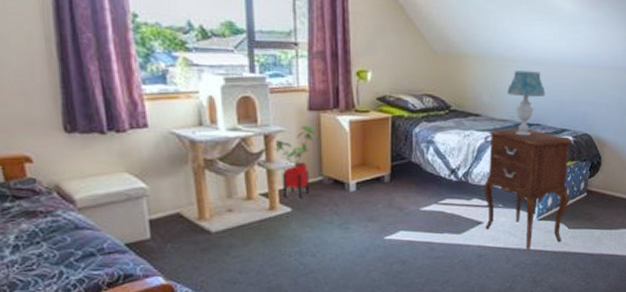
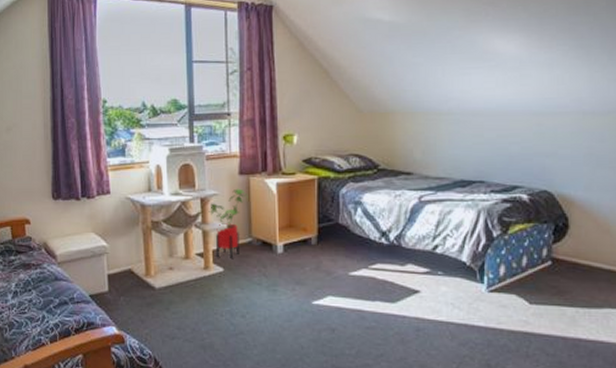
nightstand: present [483,128,573,250] -> none [419,186,529,327]
table lamp: present [507,70,545,136] -> none [442,123,489,195]

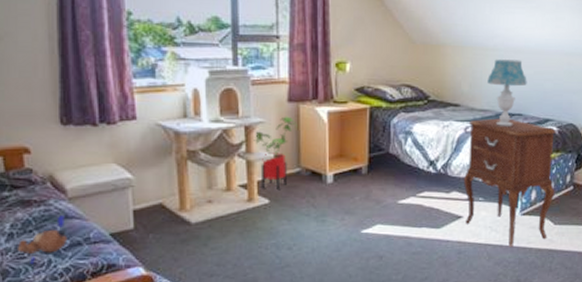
teddy bear: none [20,276,57,318] -> present [17,214,68,264]
nightstand: none [419,186,529,327] -> present [463,118,557,247]
table lamp: none [442,123,489,195] -> present [487,59,527,126]

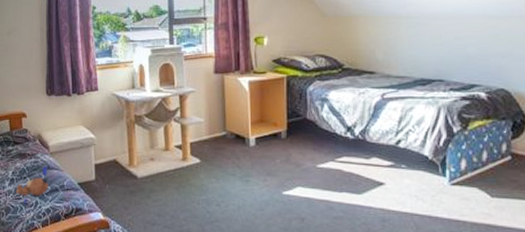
house plant: present [253,116,297,189] -> none [186,86,223,150]
nightstand: present [463,118,557,247] -> none [383,84,489,218]
table lamp: present [487,59,527,126] -> none [403,26,447,92]

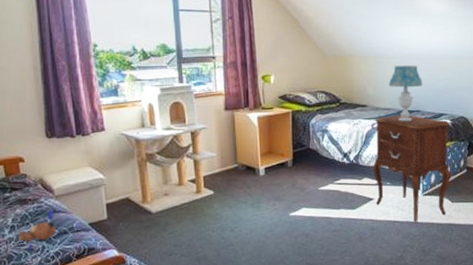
nightstand: none [383,84,489,218] -> present [372,115,451,223]
table lamp: none [403,26,447,92] -> present [389,65,423,122]

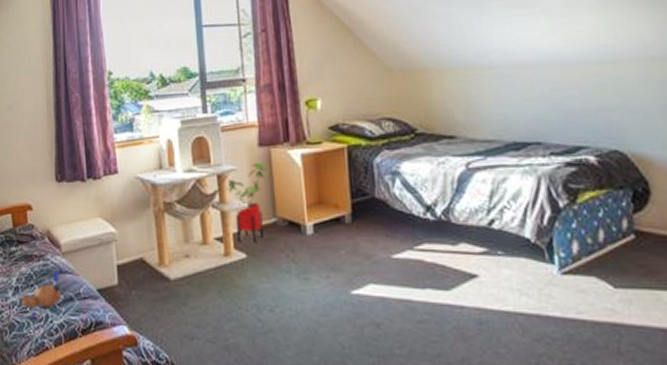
house plant: none [198,122,233,182] -> present [226,161,270,242]
nightstand: present [372,115,451,223] -> none [469,149,608,317]
table lamp: present [389,65,423,122] -> none [487,77,543,159]

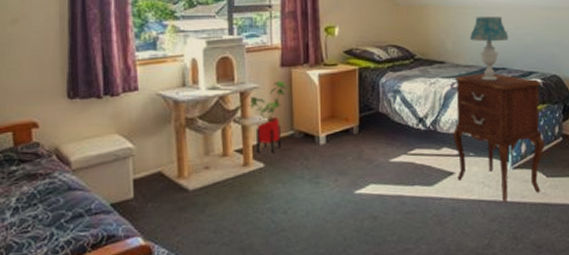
teddy bear: present [21,269,62,318] -> none [21,186,70,238]
nightstand: none [469,149,608,317] -> present [452,73,545,202]
table lamp: none [487,77,543,159] -> present [470,16,509,81]

